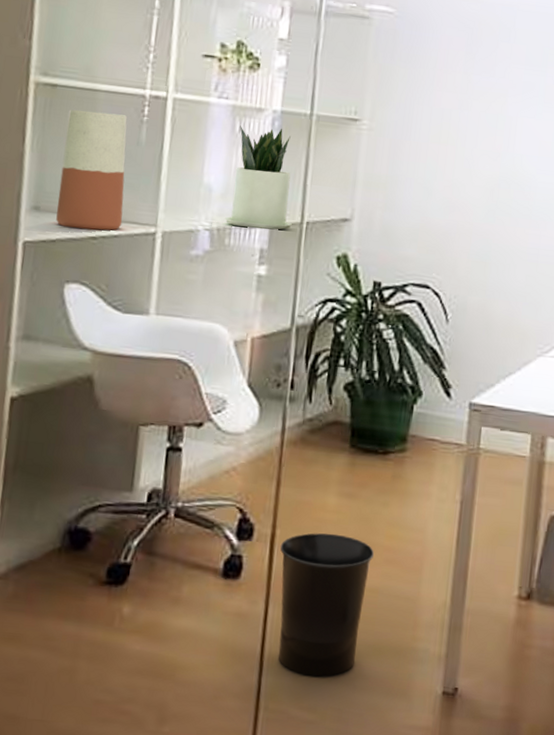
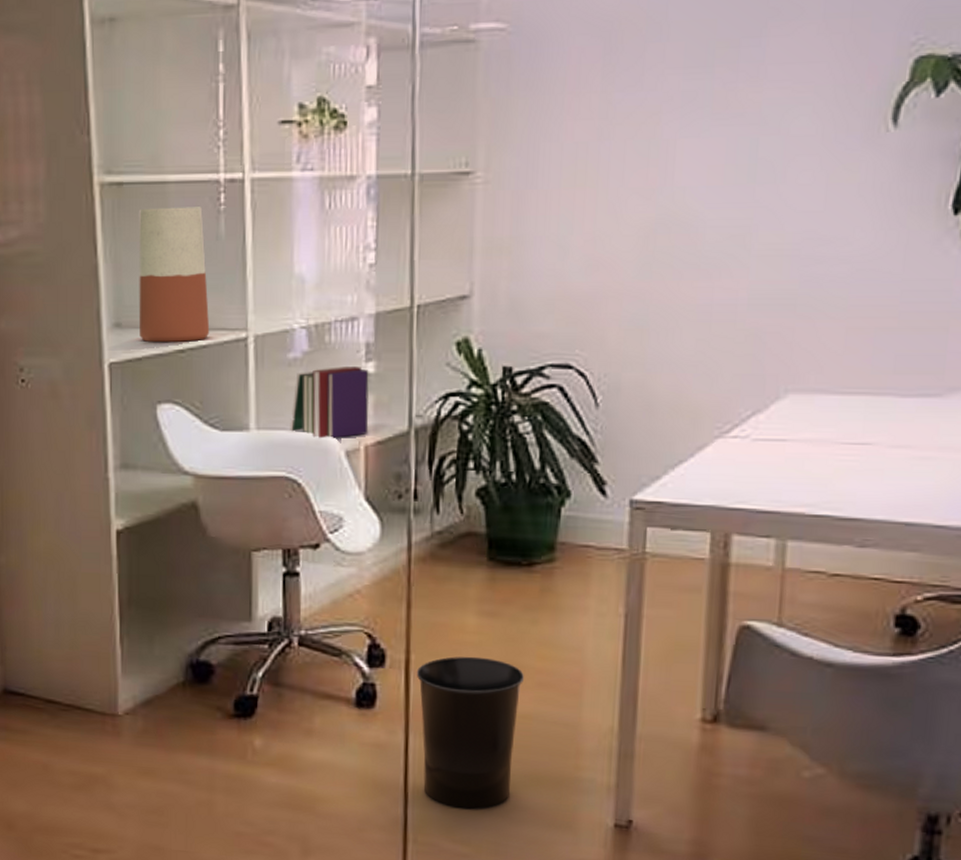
books: none [186,266,261,329] -> present [290,365,369,439]
planter: present [225,125,292,230] -> none [322,196,400,320]

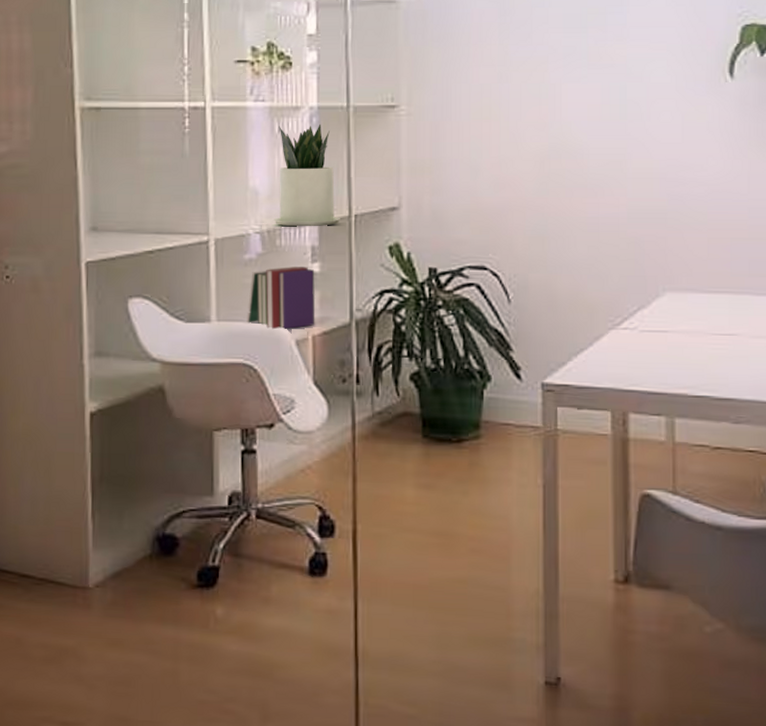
vase: present [138,207,210,342] -> none [113,129,176,244]
planter: none [322,196,400,320] -> present [274,123,340,227]
waste bin: present [416,656,524,809] -> none [362,525,458,671]

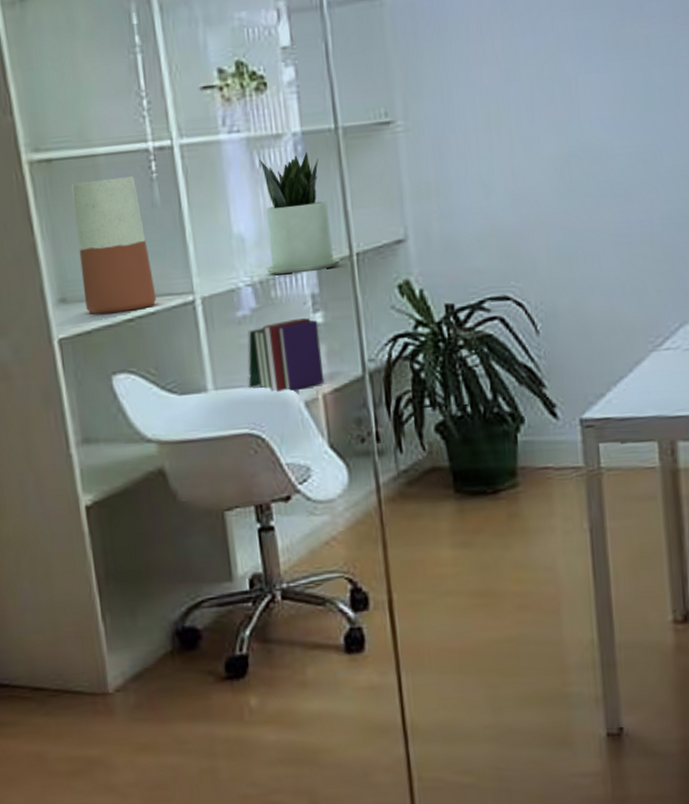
vase: none [113,129,176,244] -> present [71,176,157,314]

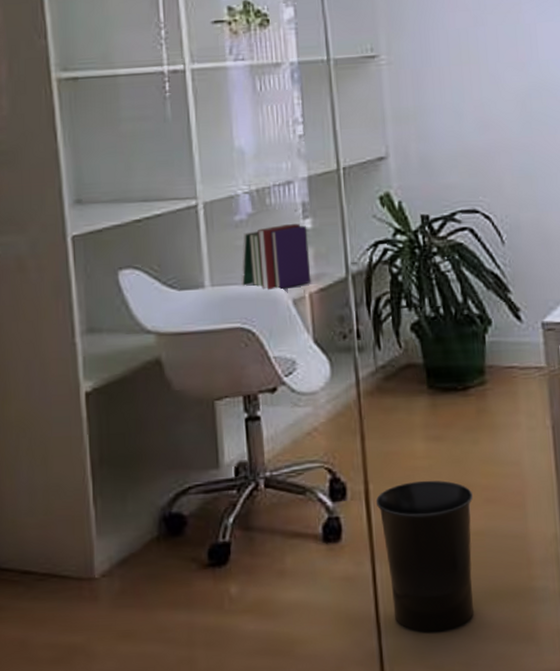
vase: present [71,176,157,314] -> none [93,95,163,215]
planter: present [259,151,341,275] -> none [260,78,329,185]
waste bin: none [400,588,505,739] -> present [375,480,474,632]

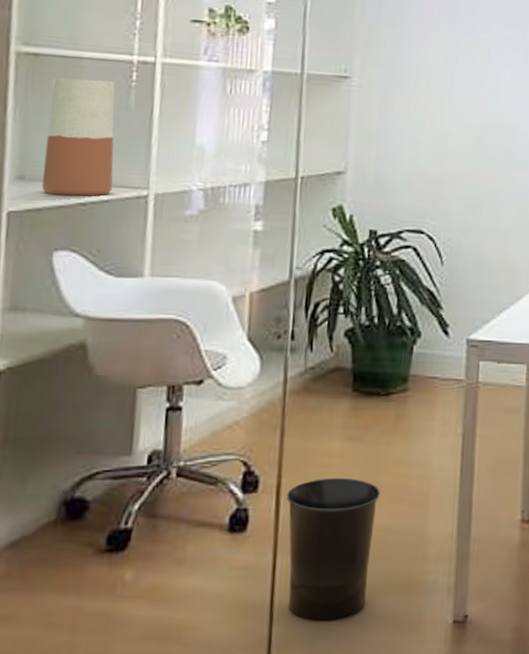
vase: none [93,95,163,215] -> present [42,78,115,196]
books: present [241,223,311,291] -> none [182,223,257,286]

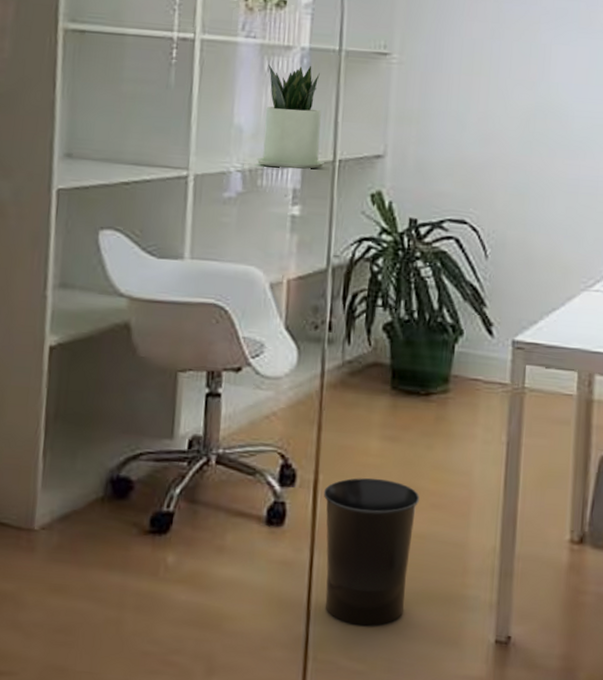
vase: present [42,78,115,196] -> none [88,55,156,176]
planter: none [219,87,287,187] -> present [256,64,324,170]

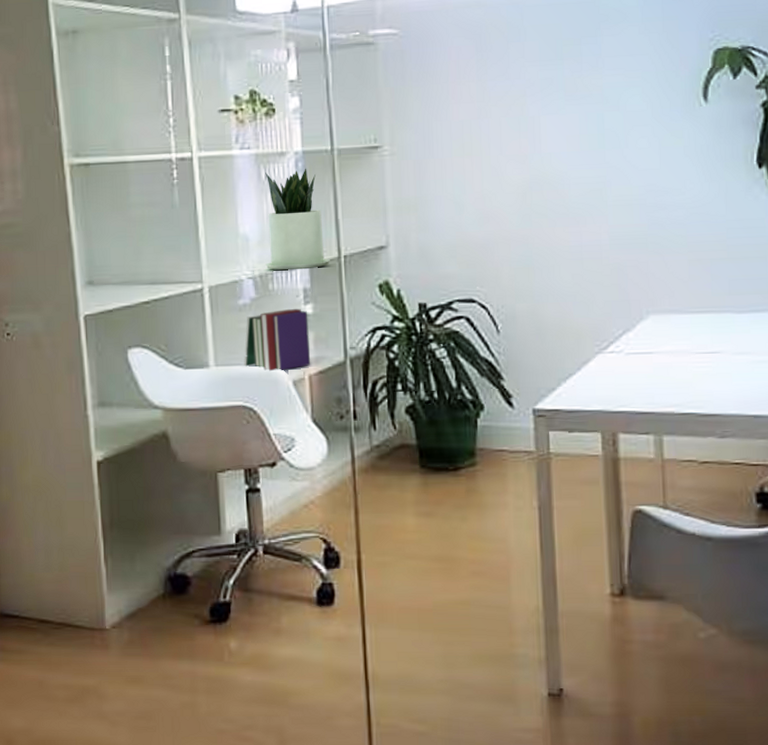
books: none [221,207,295,272] -> present [244,308,311,372]
waste bin: present [323,477,419,626] -> none [367,553,459,690]

